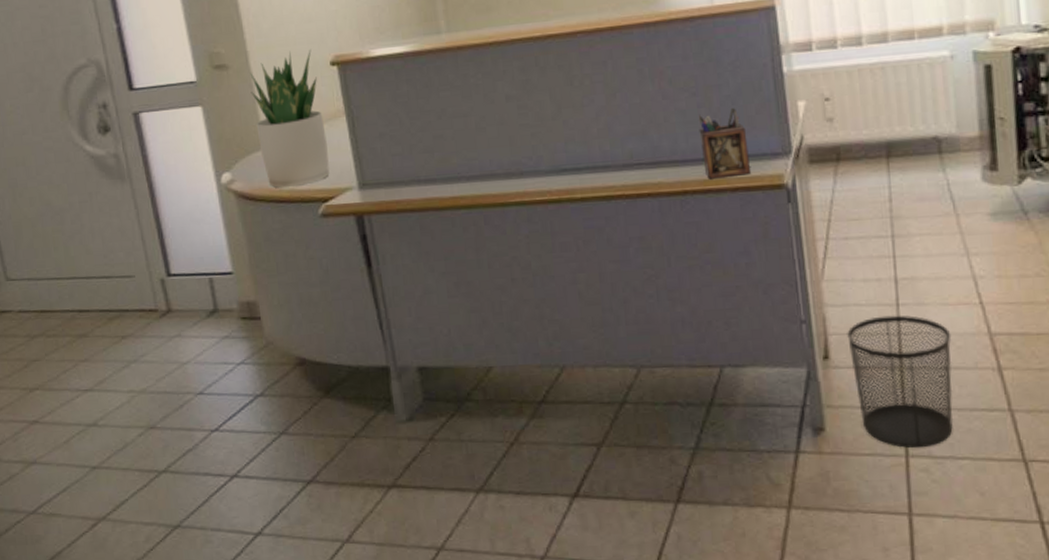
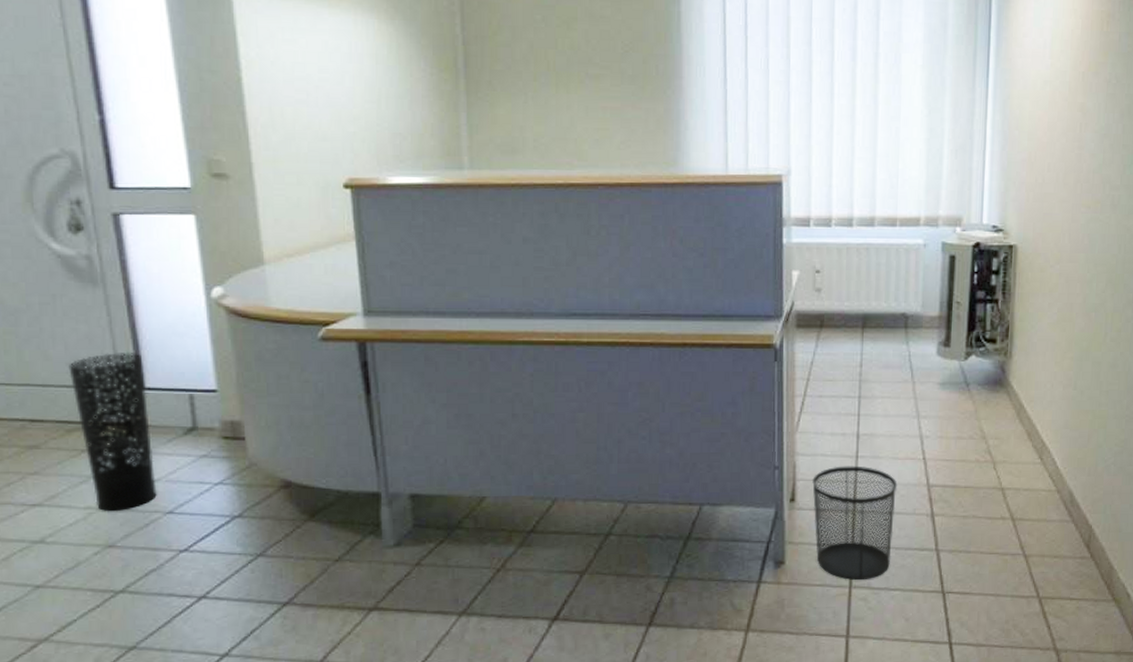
umbrella stand: none [106,241,188,395] -> present [68,351,157,512]
planter: present [250,49,330,189] -> none [252,168,333,308]
desk organizer: present [698,107,752,179] -> none [703,270,746,334]

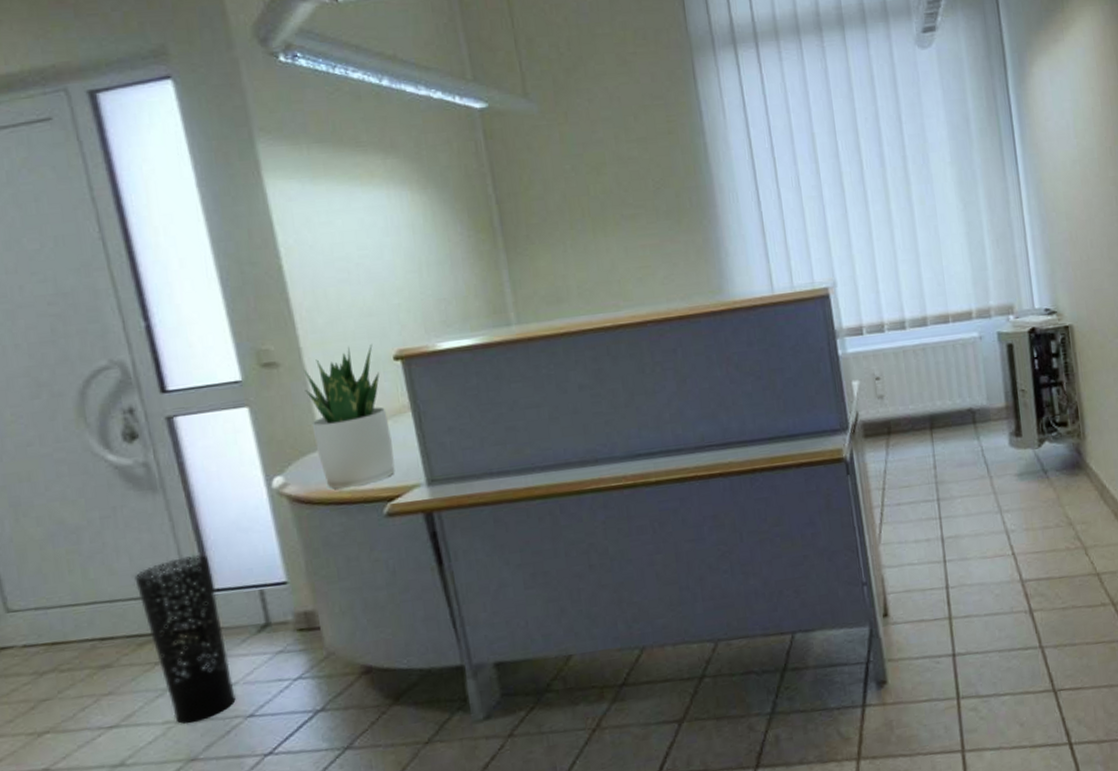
planter: none [252,168,333,308] -> present [303,343,395,490]
waste bin: present [812,466,898,580] -> none [903,570,996,691]

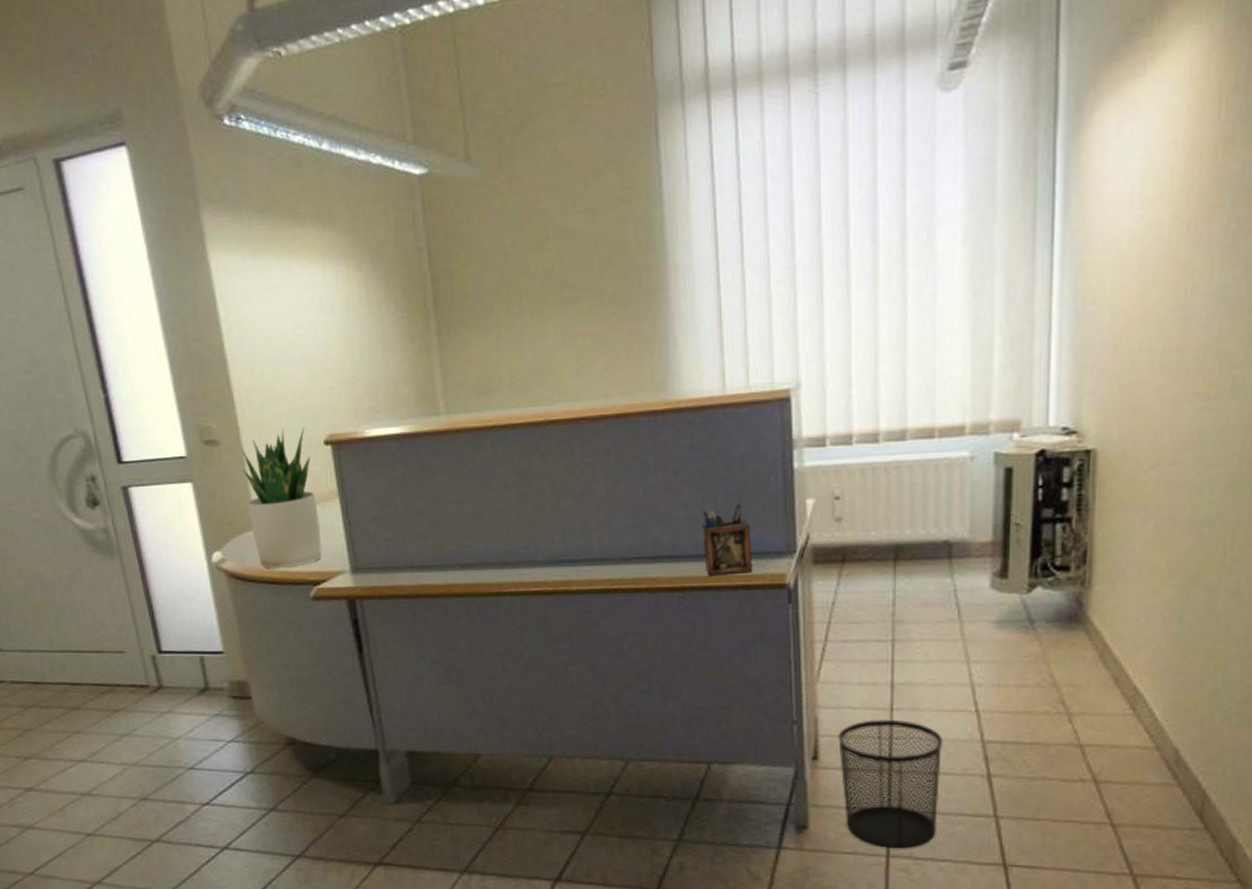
umbrella stand: present [134,554,236,724] -> none [97,617,179,768]
desk organizer: none [764,388,814,457] -> present [702,502,753,576]
waste bin: none [903,570,996,691] -> present [838,719,943,848]

